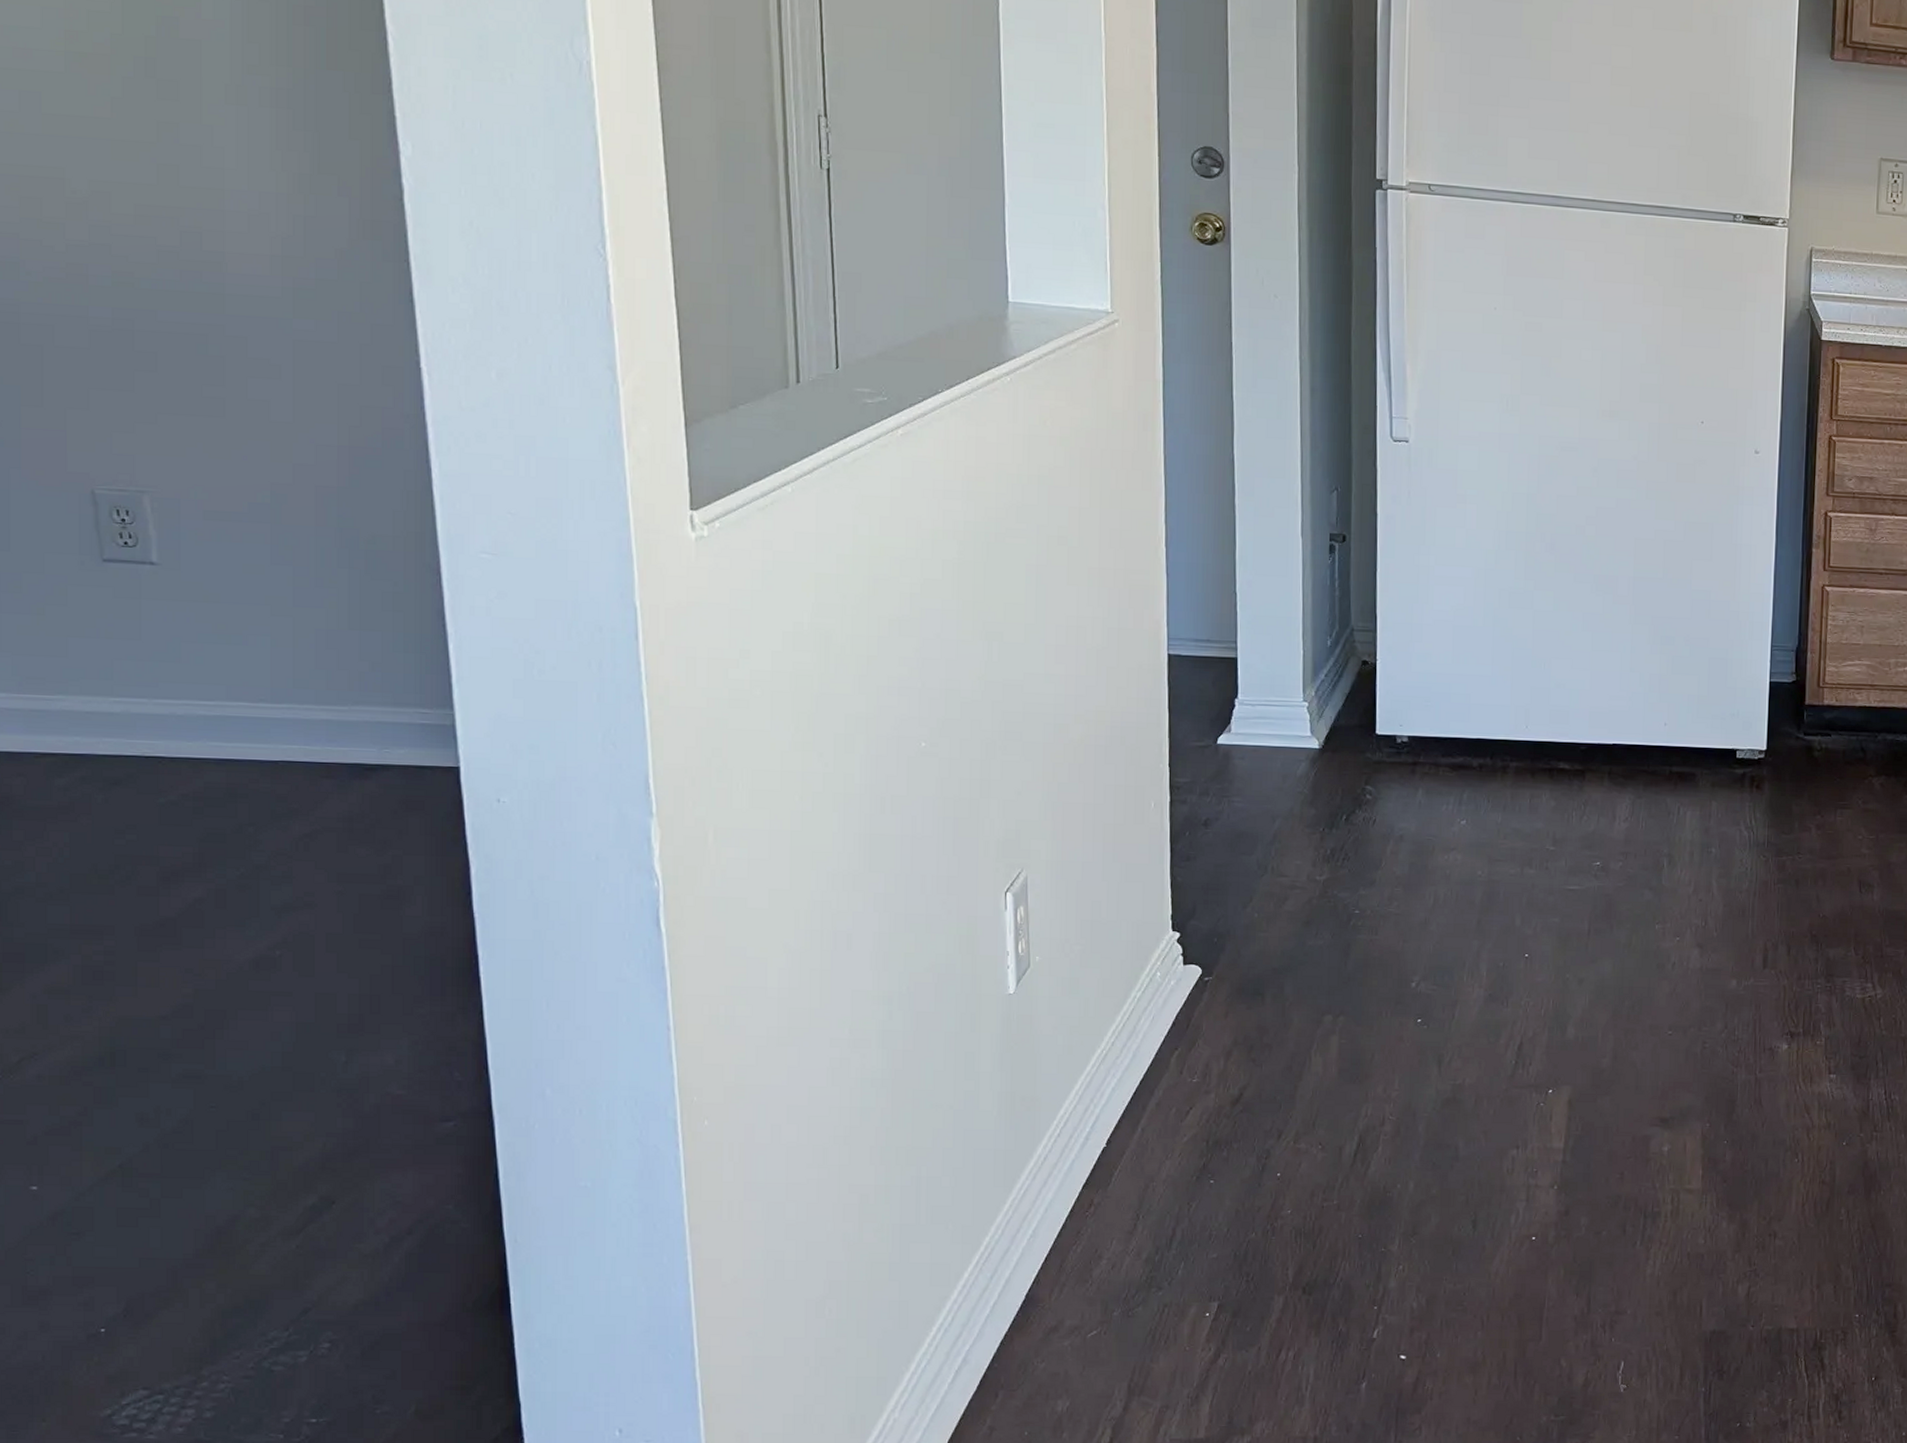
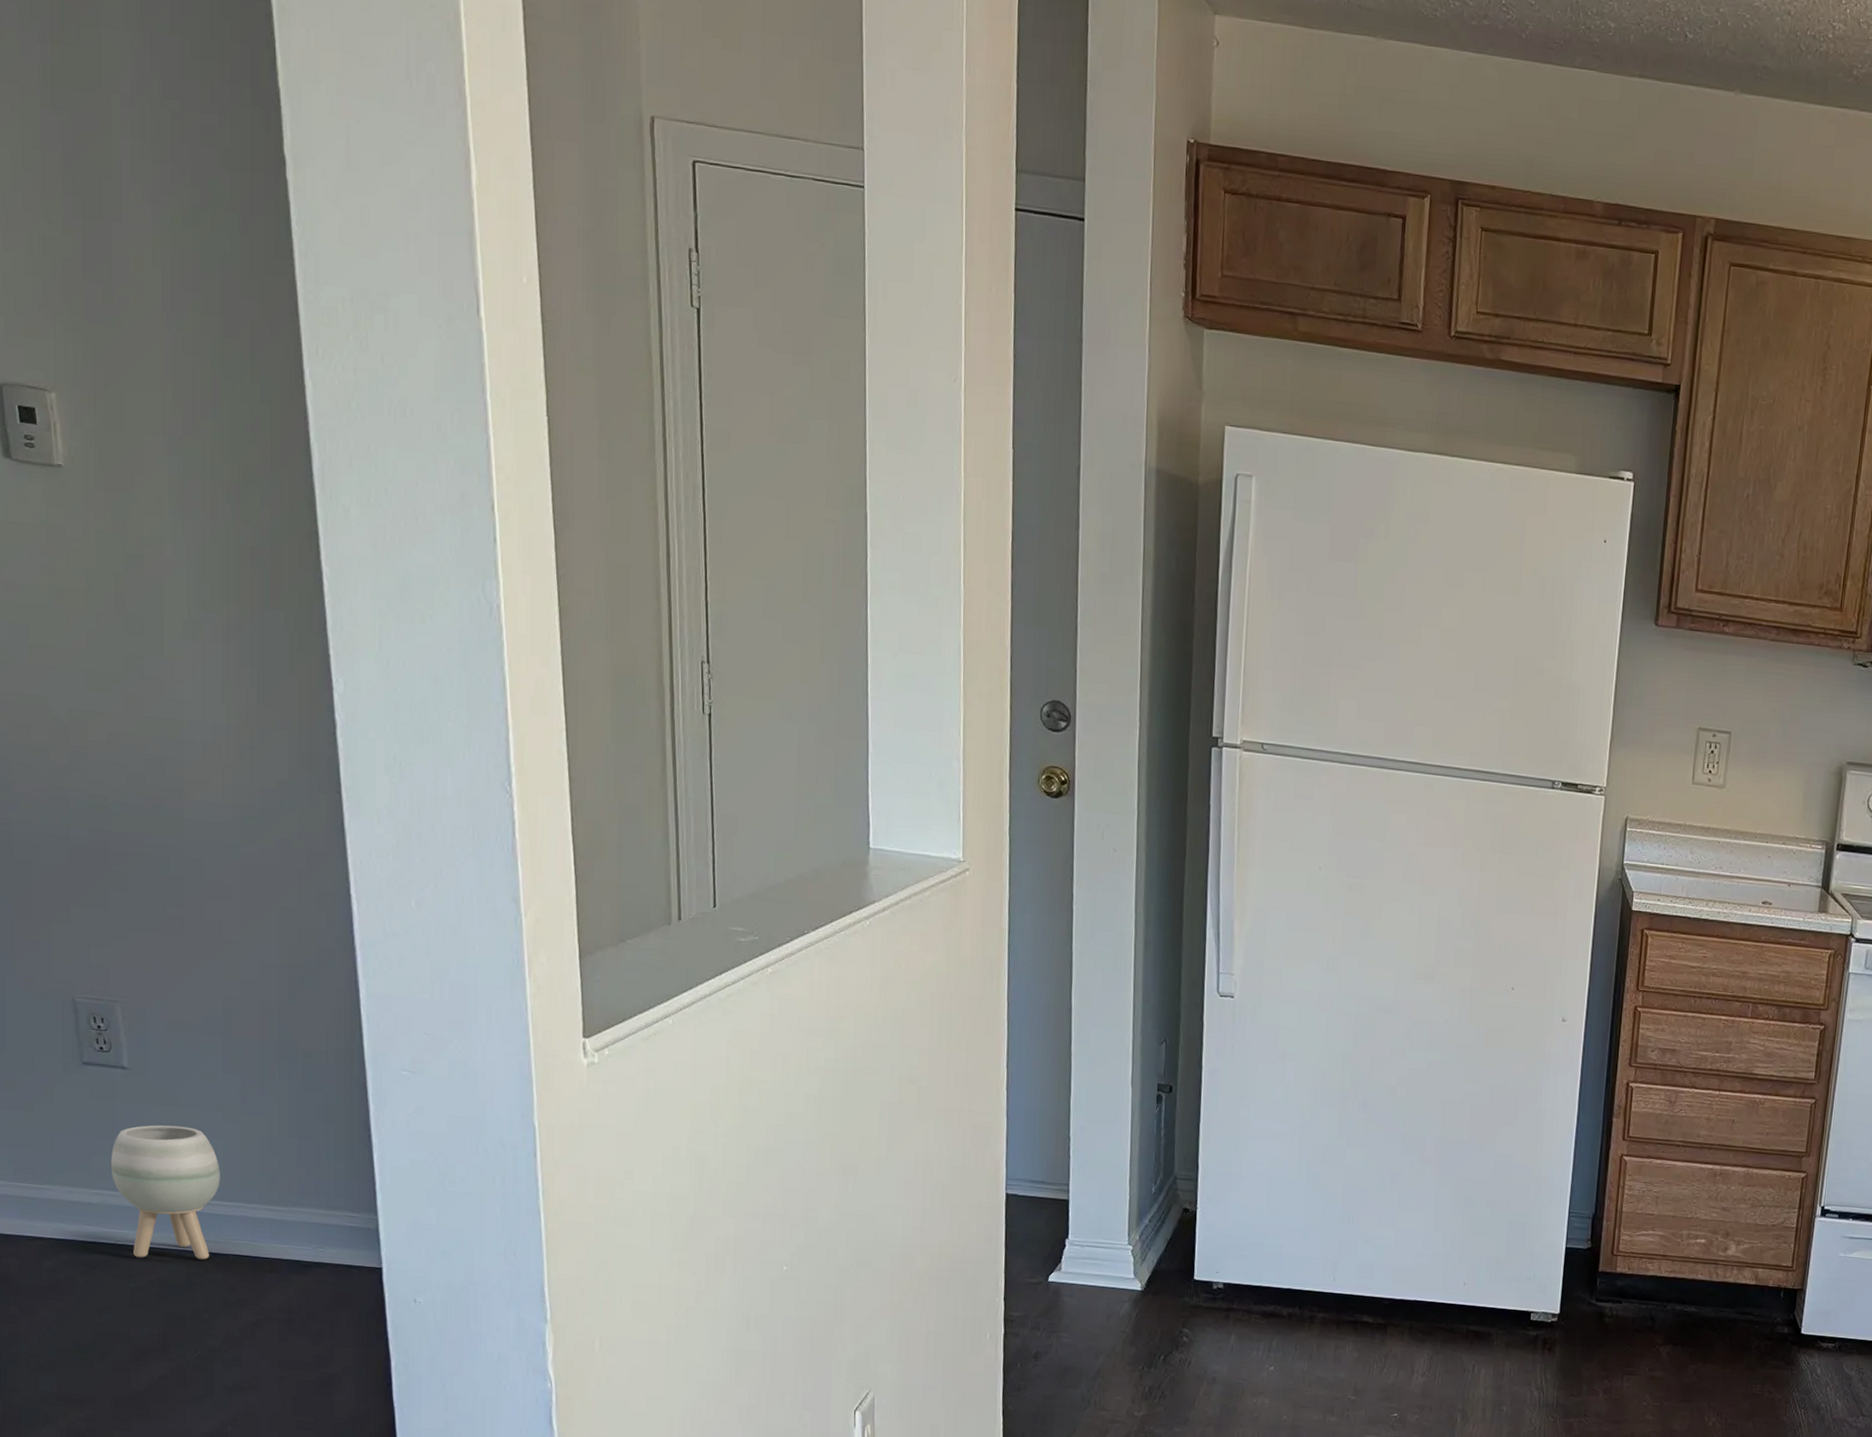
planter: none [136,623,268,770] -> present [110,1125,220,1260]

